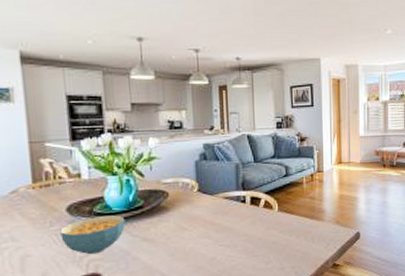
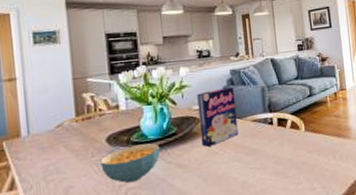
cereal box: none [166,161,209,222] -> present [197,87,239,147]

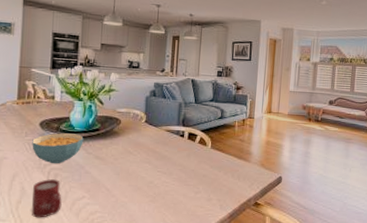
cereal box: present [197,87,239,147] -> none [119,97,155,146]

